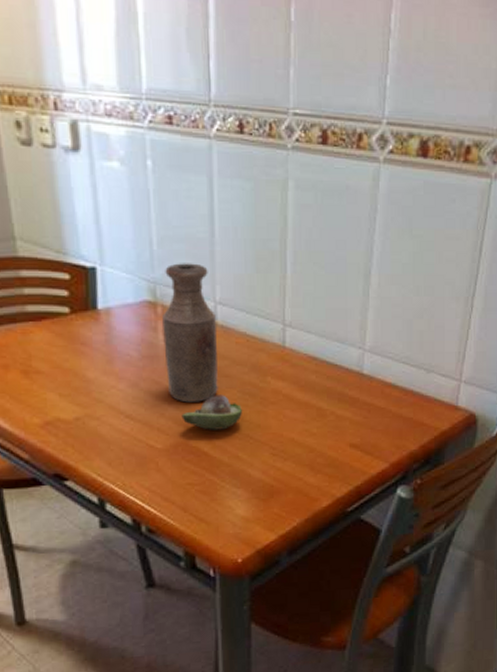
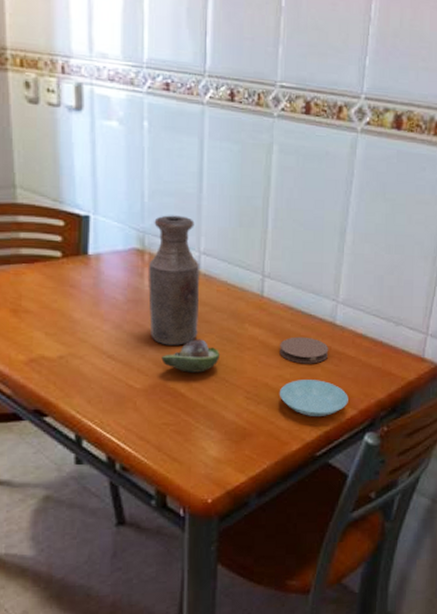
coaster: none [305,388,357,417] -> present [279,336,329,364]
saucer: none [306,433,379,471] -> present [279,380,348,416]

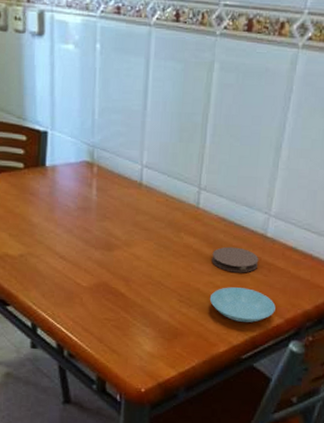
bottle: present [148,215,199,346] -> none [96,131,141,250]
fruit: present [161,339,221,373] -> none [105,245,158,276]

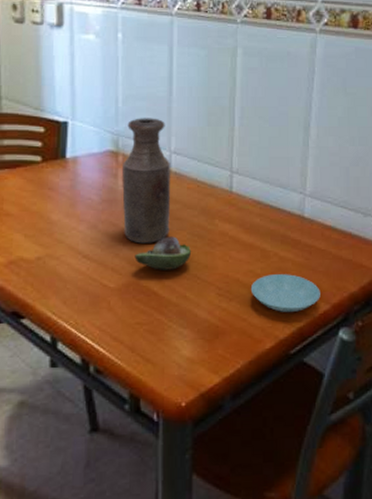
bottle: none [96,131,141,250] -> present [122,118,170,244]
fruit: none [105,245,158,276] -> present [134,236,192,270]
coaster: present [212,246,259,273] -> none [250,230,299,258]

